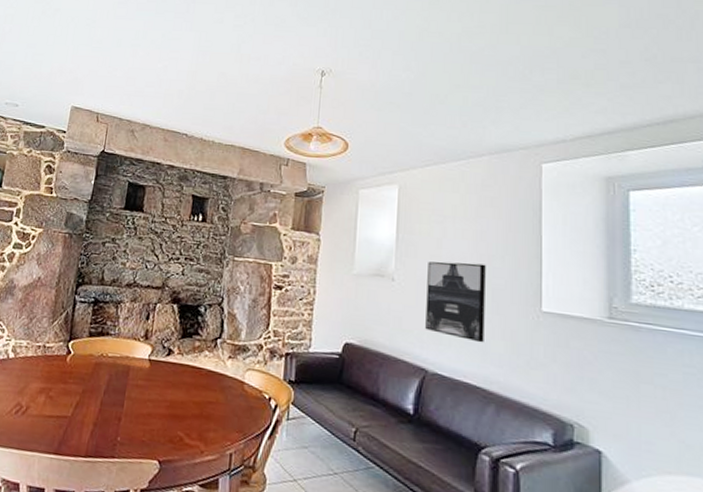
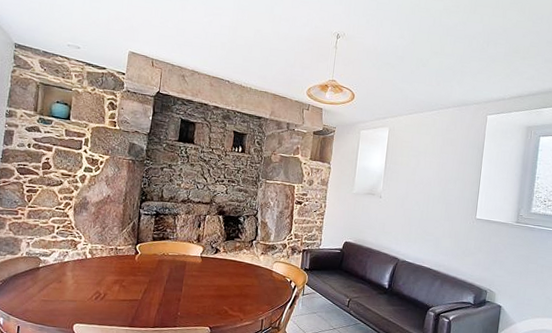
wall art: present [425,261,486,343] -> none [400,184,444,240]

